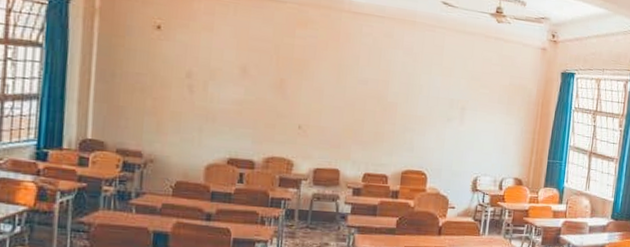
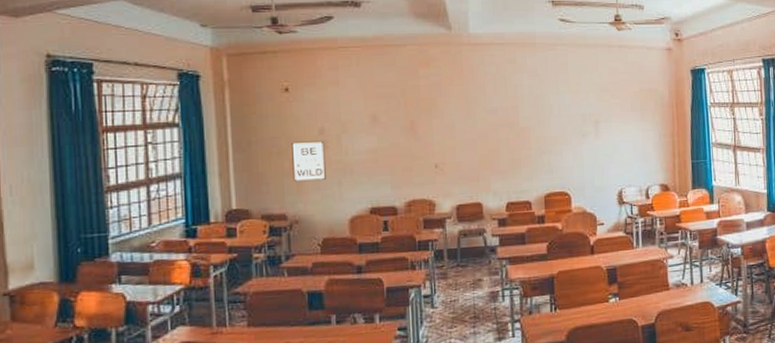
wall art: none [154,82,191,123] -> present [292,140,326,181]

